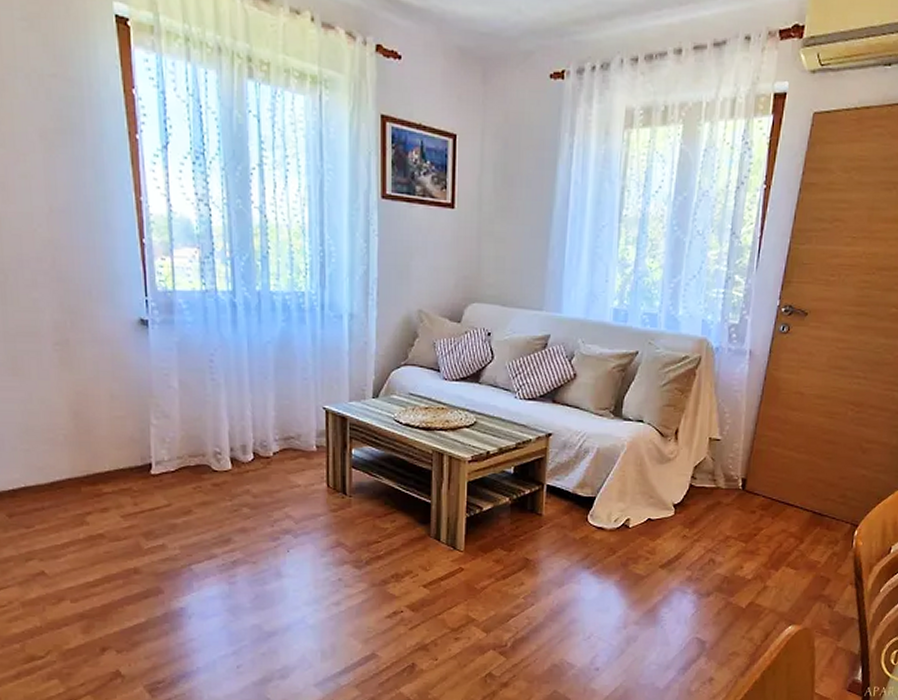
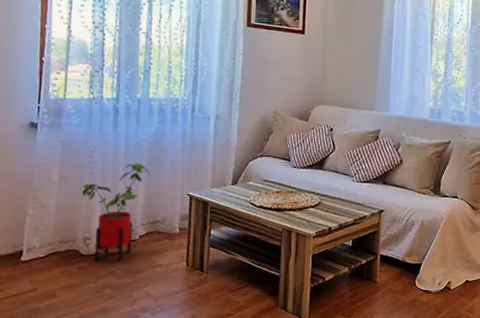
house plant: none [206,369,279,480] -> present [82,162,150,262]

